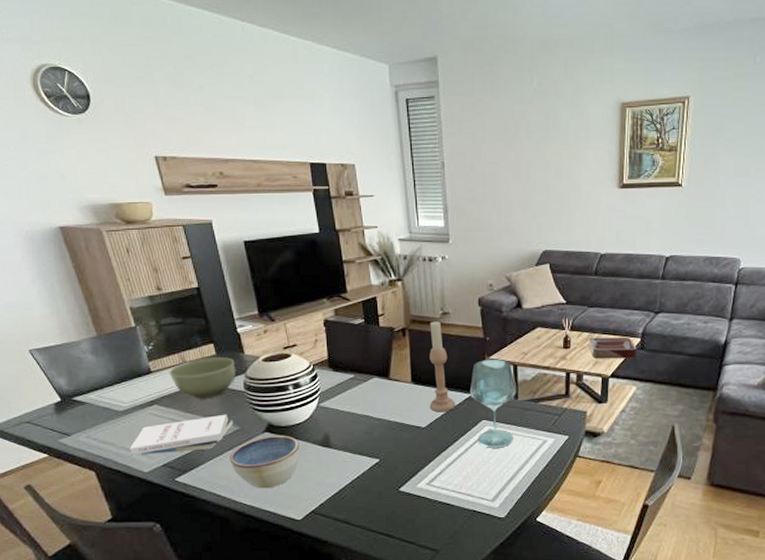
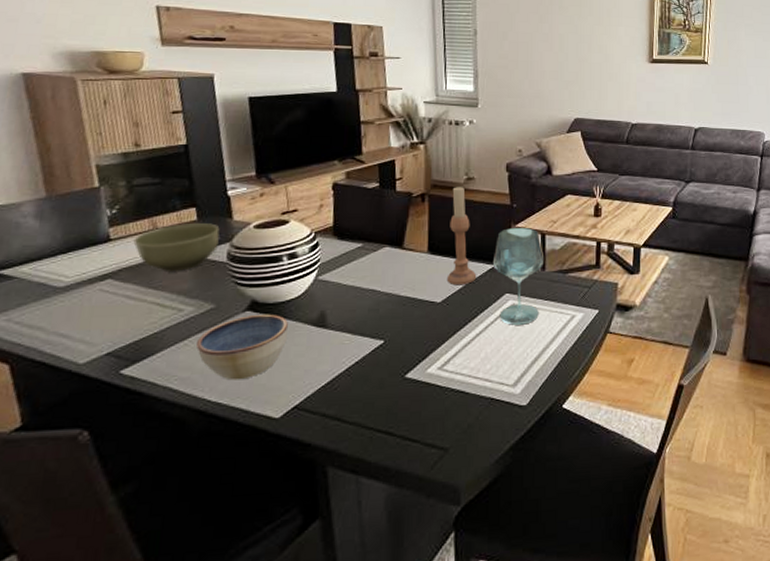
books: present [129,414,234,455] -> none [63,289,208,342]
decorative tray: present [589,337,637,359] -> none [620,205,669,228]

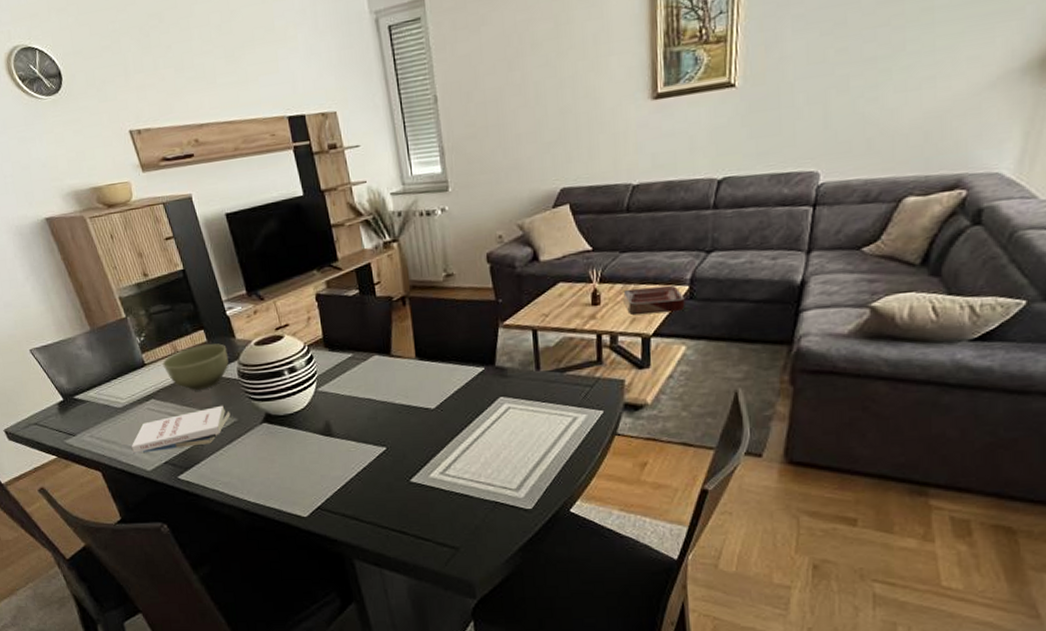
books: none [63,289,208,342] -> present [131,405,231,453]
bowl: present [195,314,288,381] -> none [229,425,301,485]
candlestick: present [446,187,477,286] -> none [432,285,468,391]
wine glass: present [492,227,545,325] -> none [482,324,539,430]
decorative tray: none [620,205,669,228] -> present [623,285,685,314]

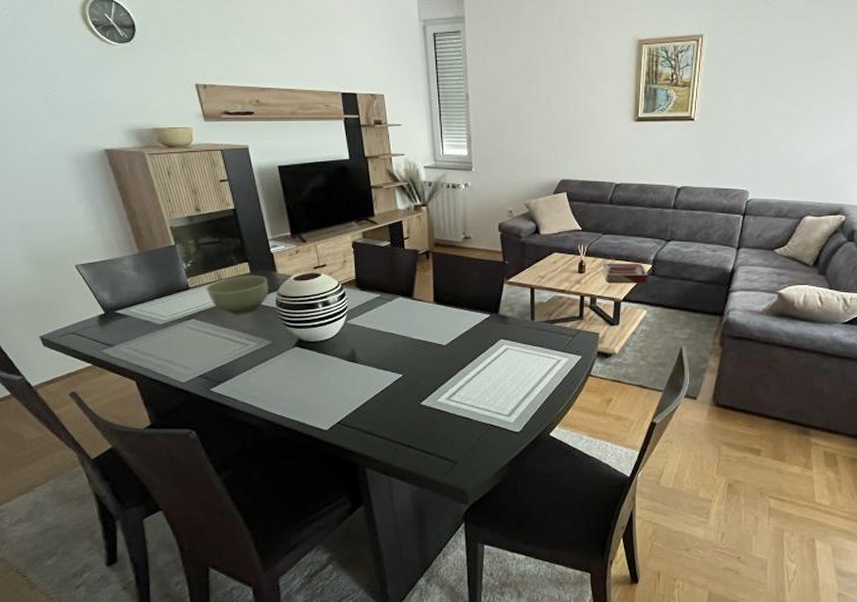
books: present [131,405,231,453] -> none [168,329,266,366]

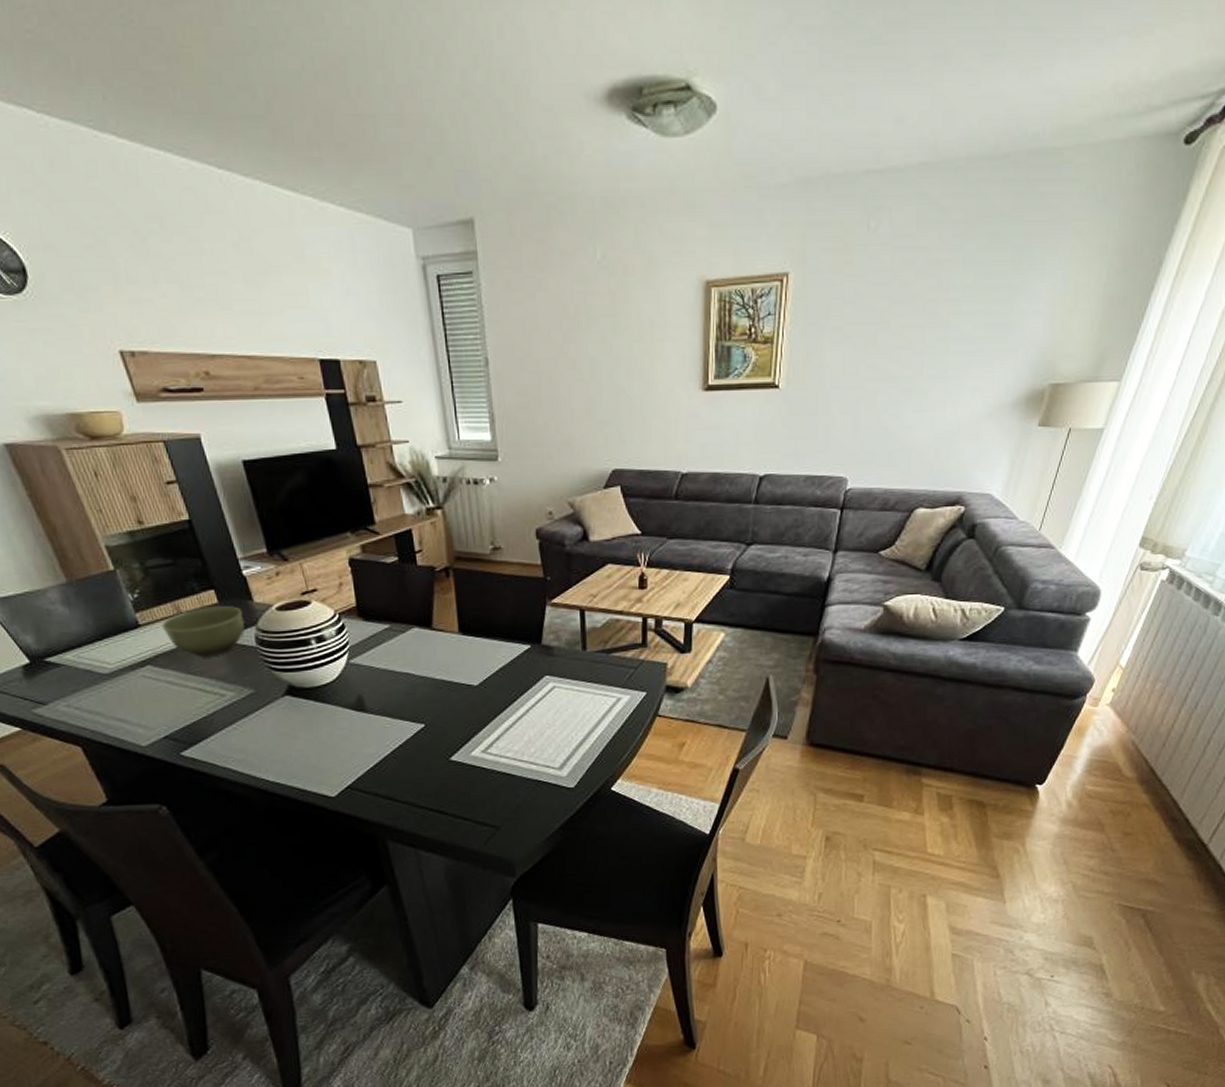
decorative tray: present [603,263,648,284] -> none [669,574,726,601]

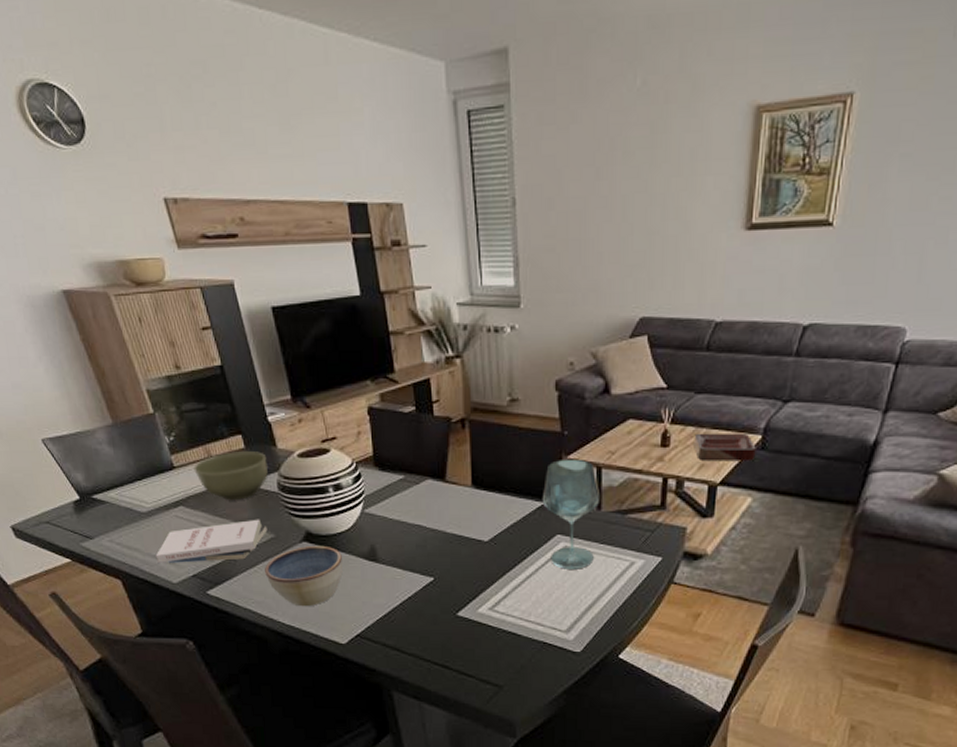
books: none [120,674,246,726] -> present [155,519,268,563]
bowl: none [243,698,329,762] -> present [264,545,343,607]
wine glass: none [528,602,585,709] -> present [542,459,601,569]
decorative tray: none [669,574,726,601] -> present [694,433,756,462]

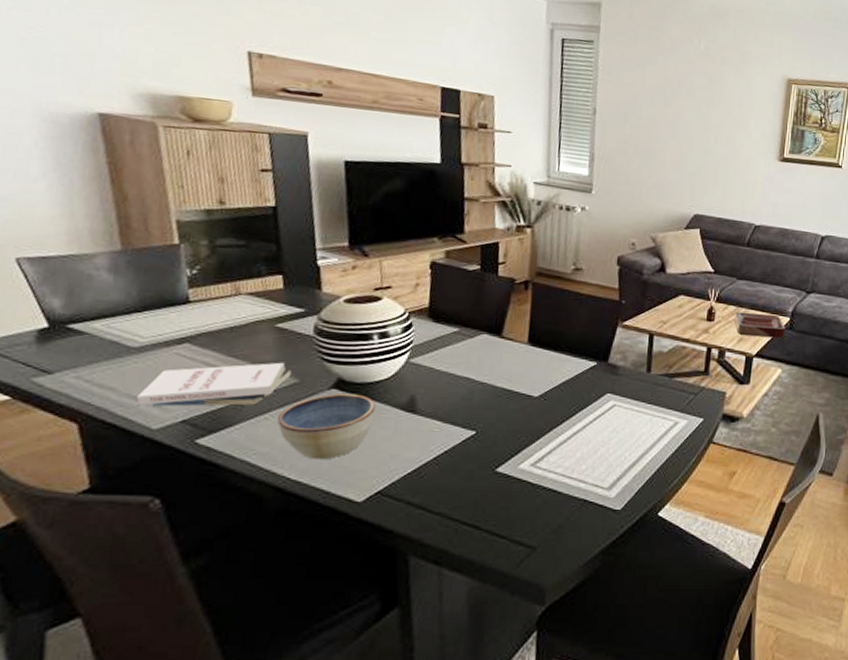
bowl: present [193,451,268,500] -> none [214,291,308,341]
wine glass: present [542,459,601,569] -> none [595,324,651,427]

